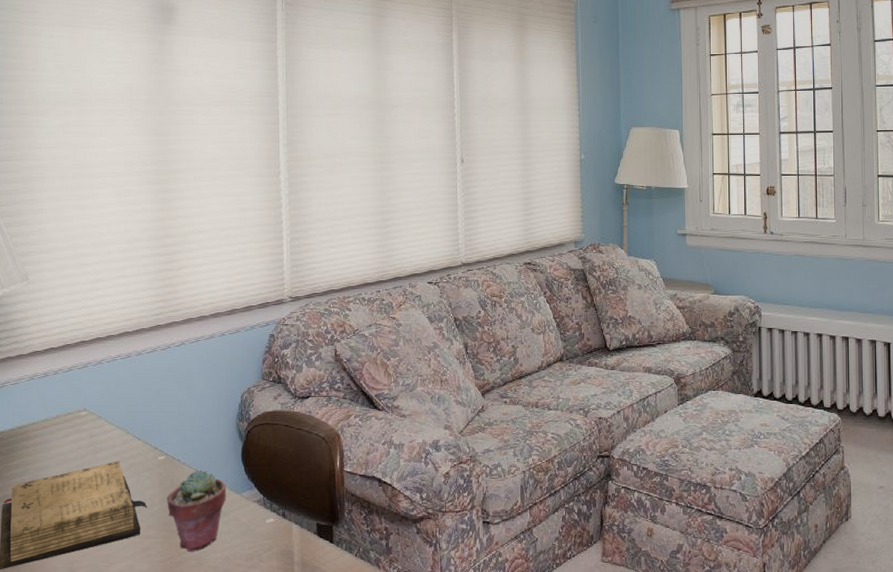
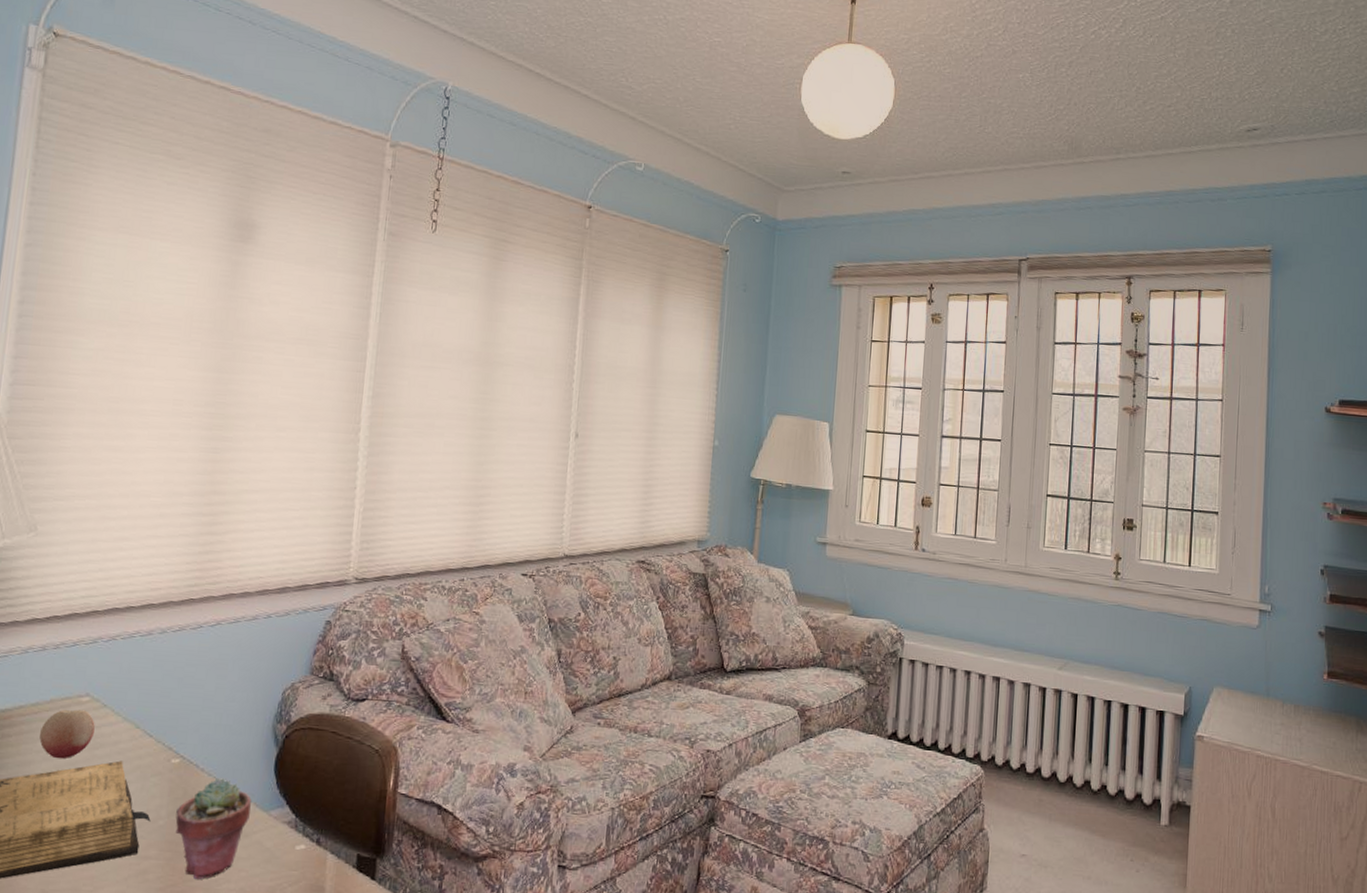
fruit: none [52,422,94,463] -> present [39,709,95,759]

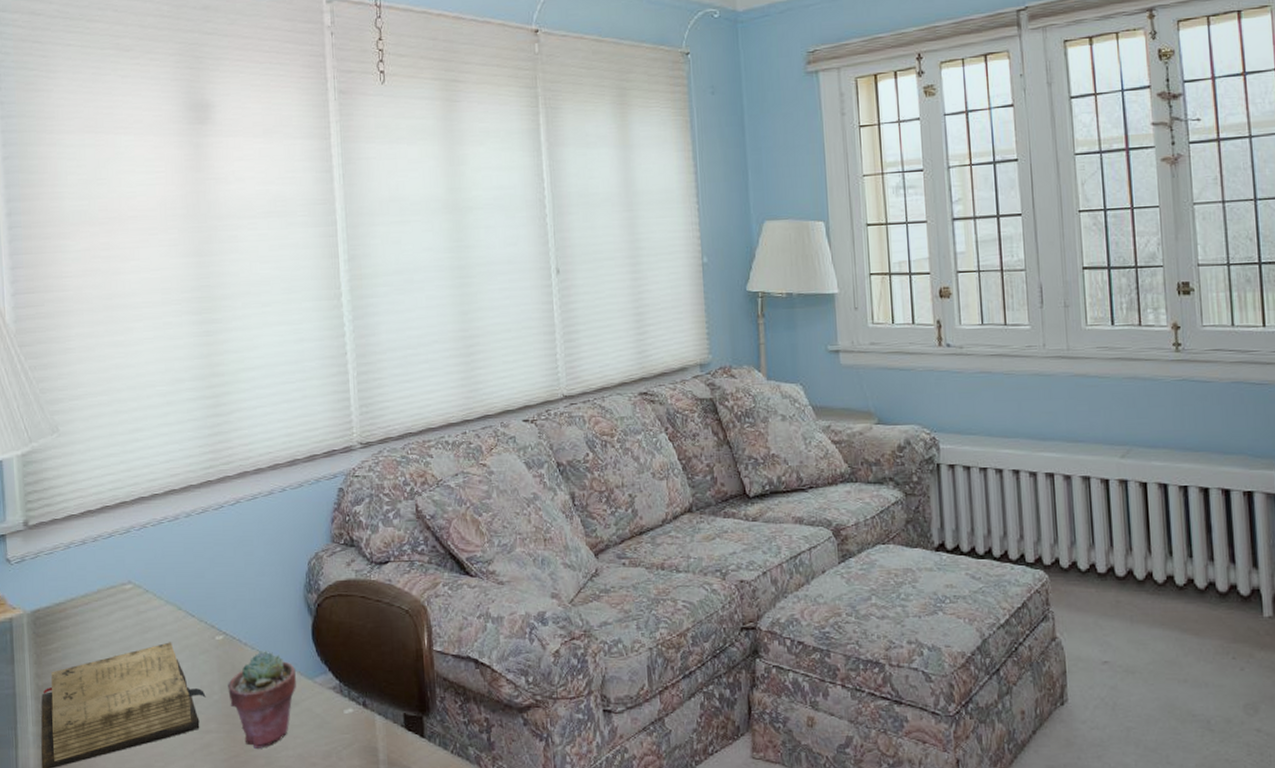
fruit: present [39,709,95,759] -> none [93,597,142,645]

